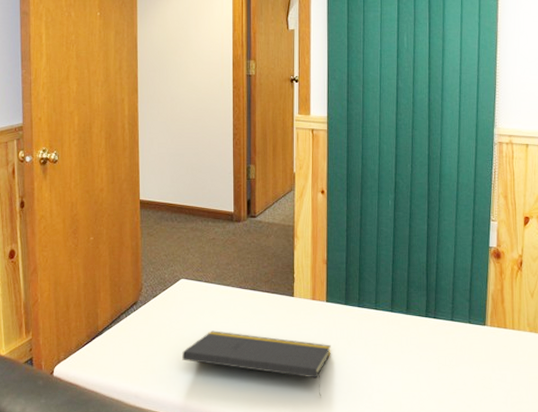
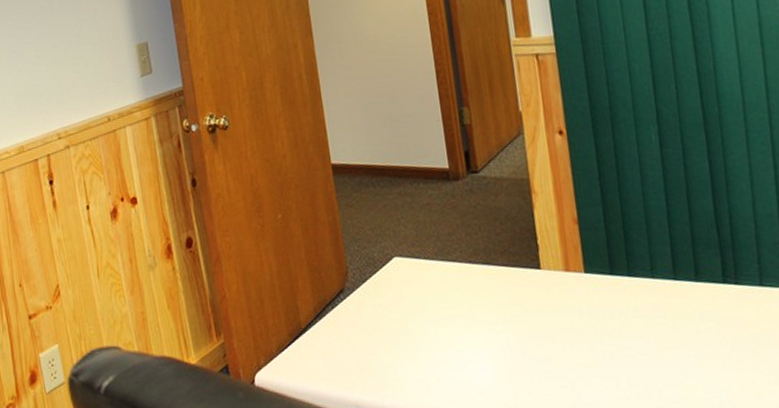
notepad: present [182,330,331,397] -> none [407,318,600,396]

